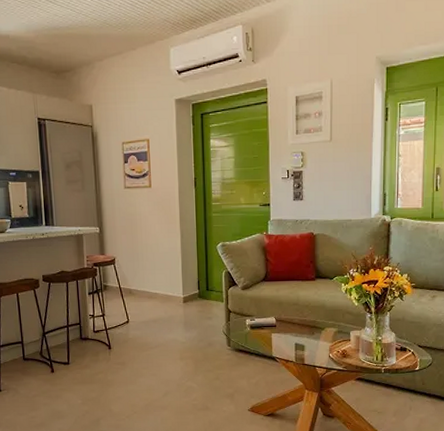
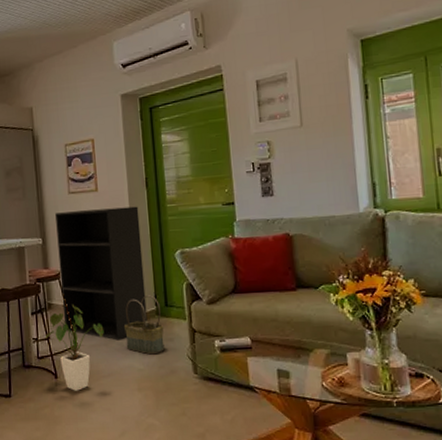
house plant: none [100,286,153,360] -> present [45,304,104,391]
bookshelf: none [112,203,191,318] -> present [55,206,148,341]
basket: none [171,280,205,330] -> present [124,295,165,355]

